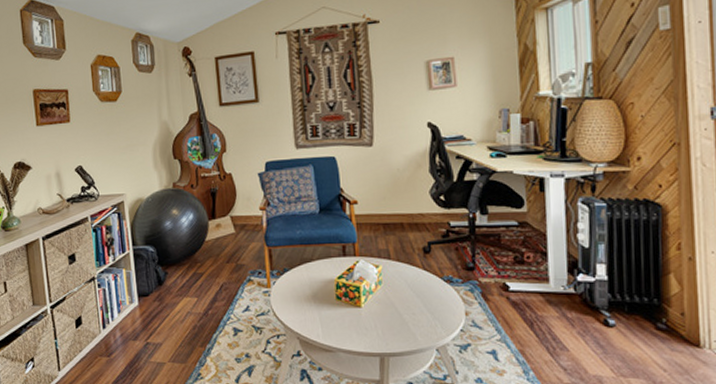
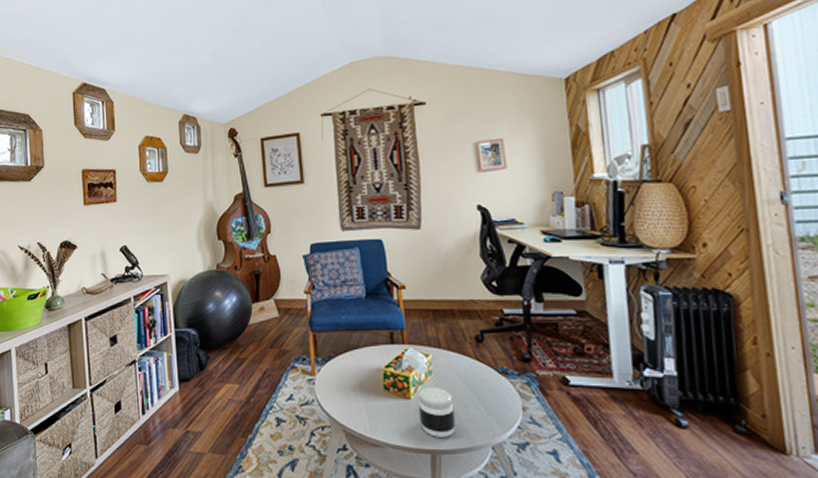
jar: none [368,295,403,341] -> present [418,387,456,437]

